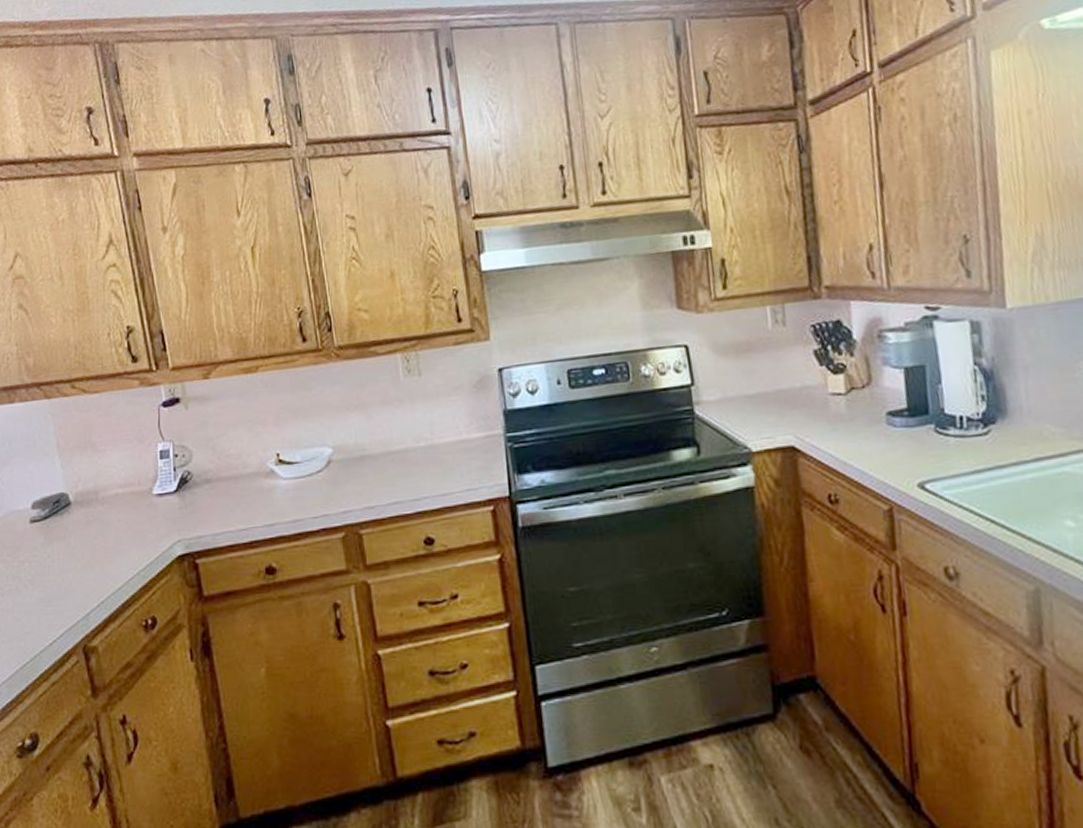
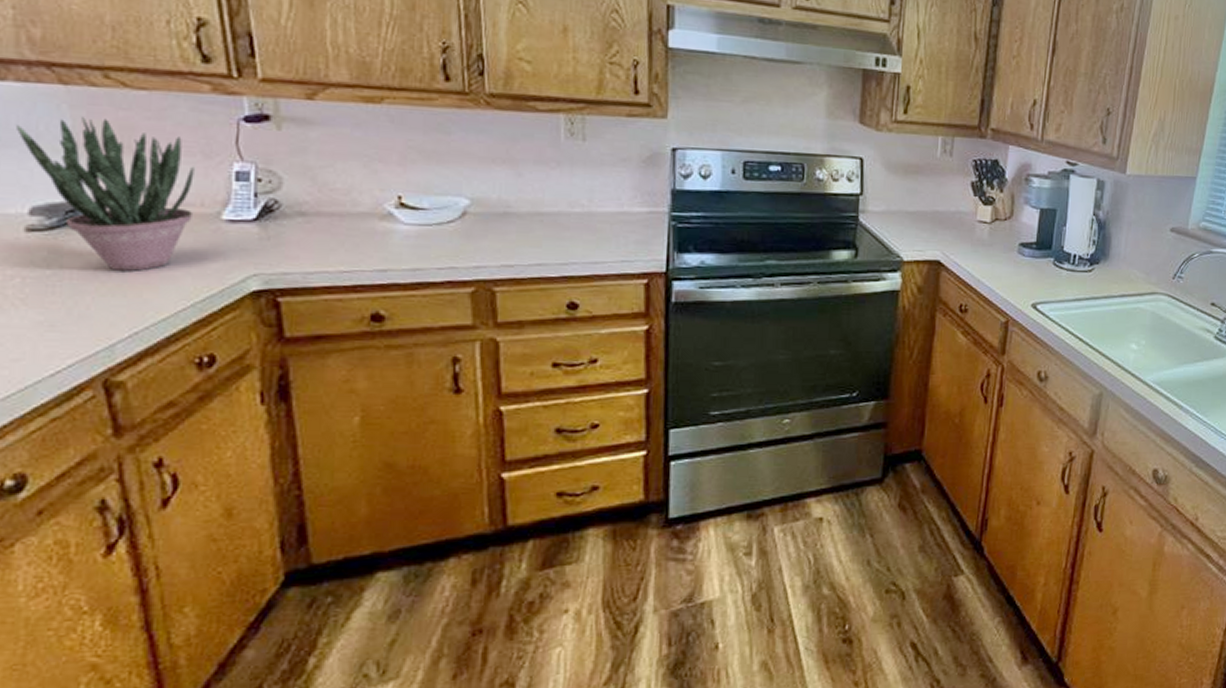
potted plant: none [22,421,133,549] -> present [17,117,194,271]

